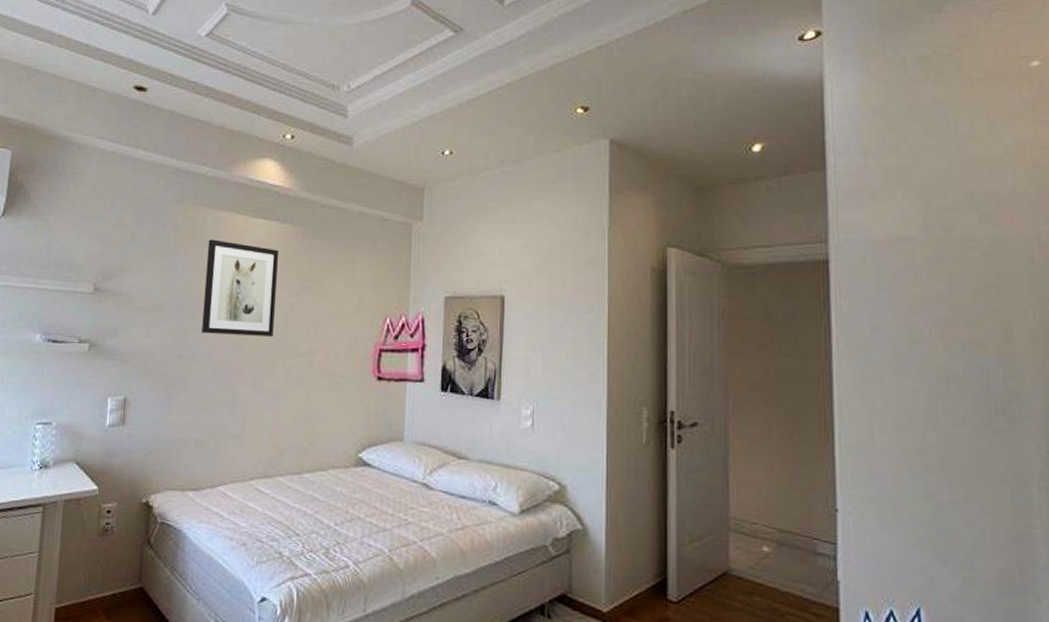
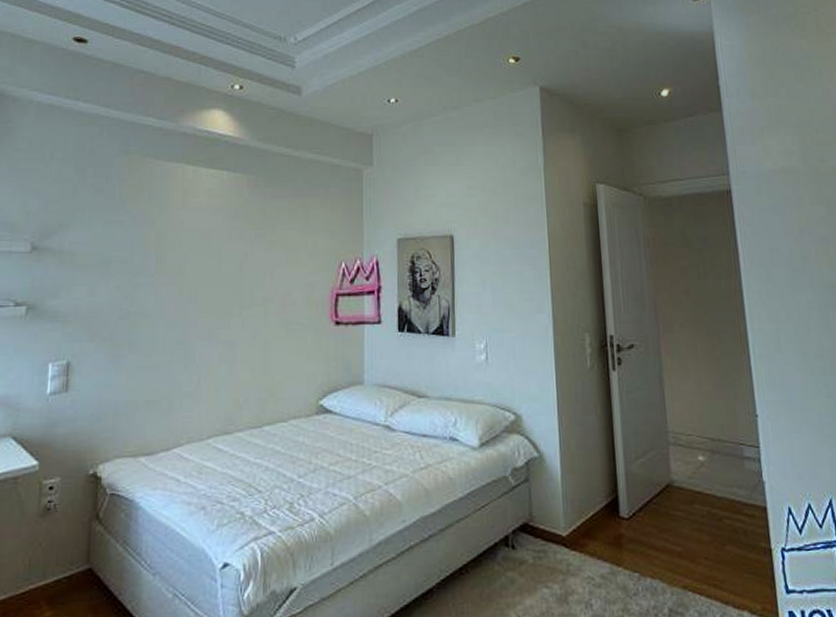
wall art: present [201,239,279,337] -> none [151,191,231,288]

